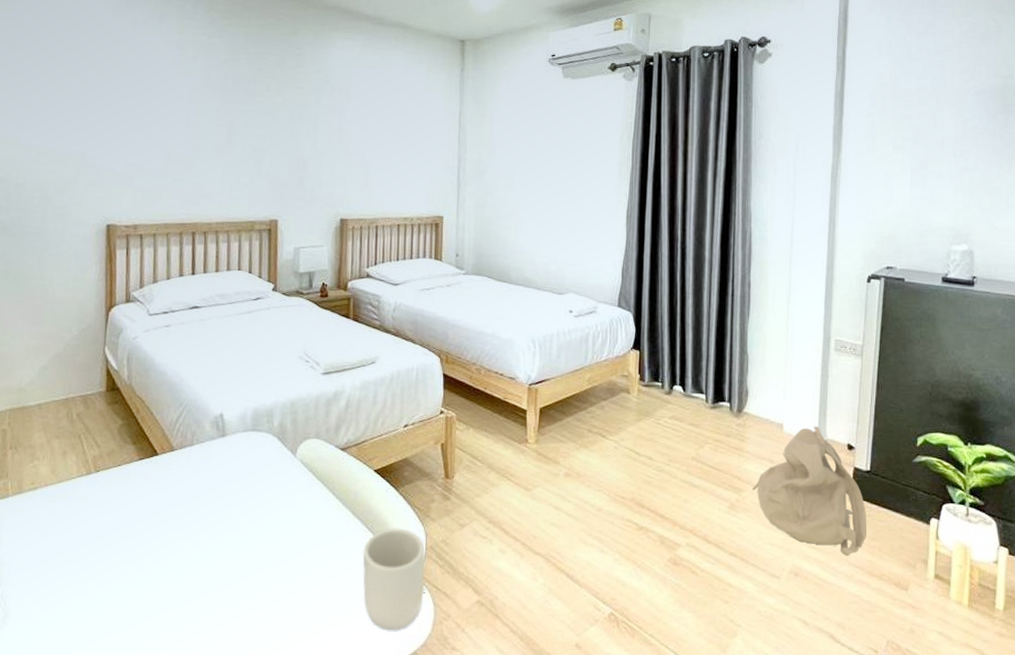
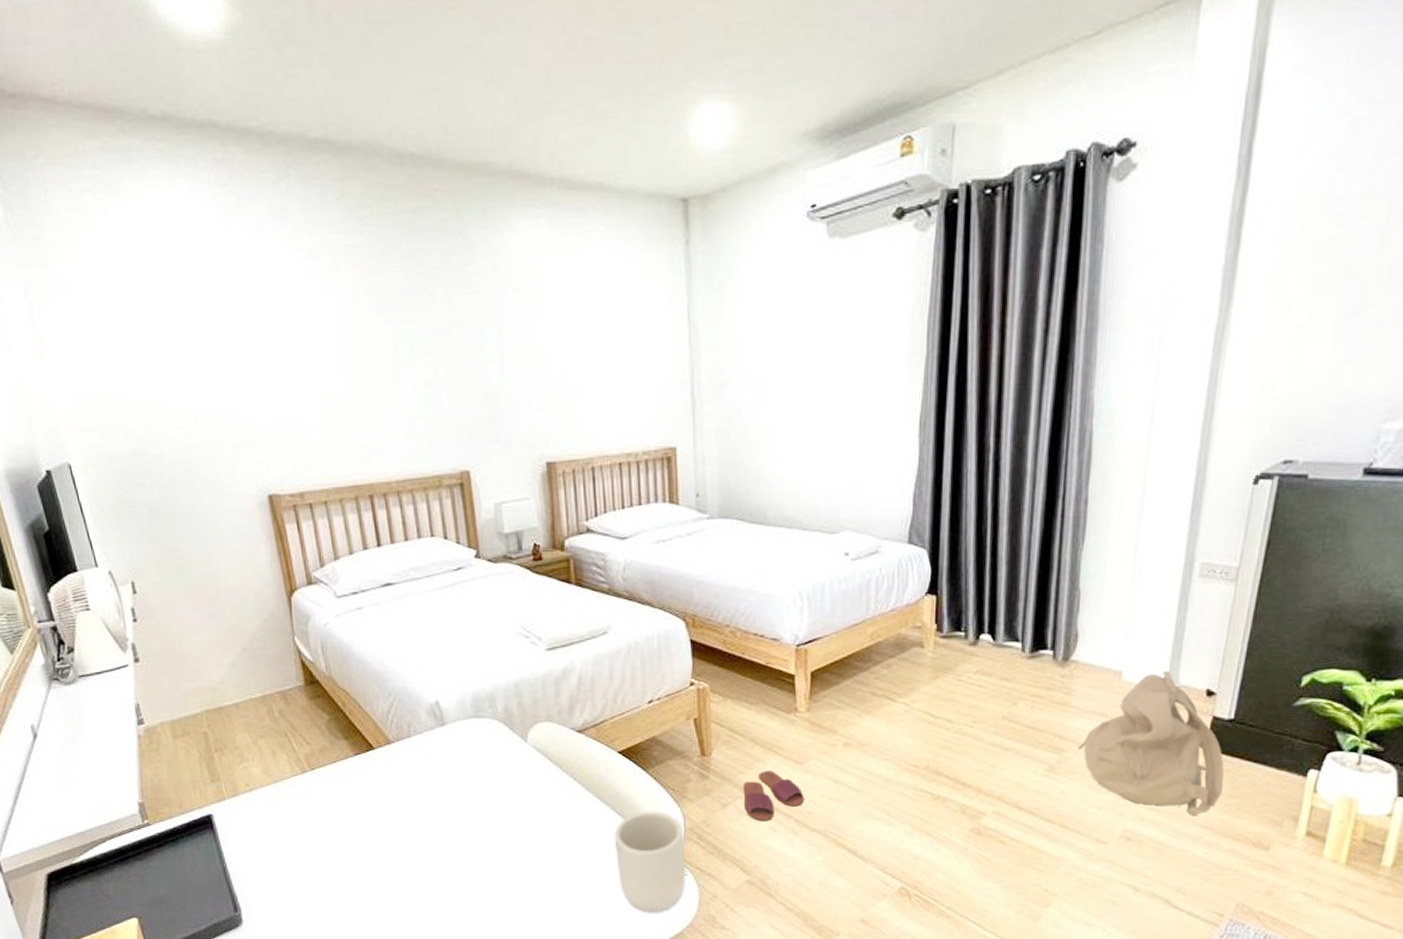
slippers: none [478,495,530,543] -> present [743,770,804,822]

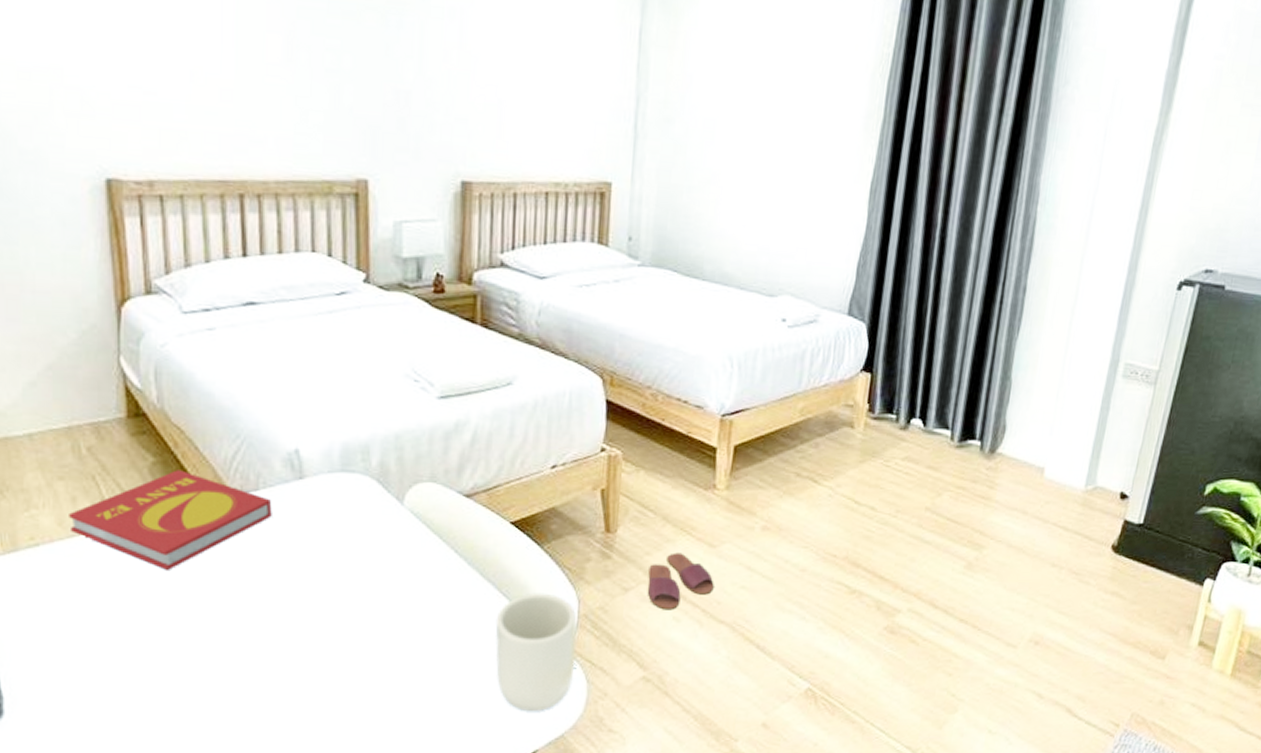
book: none [271,724,424,805] -> present [69,470,272,570]
backpack: present [1078,671,1224,816] -> none [996,471,1131,622]

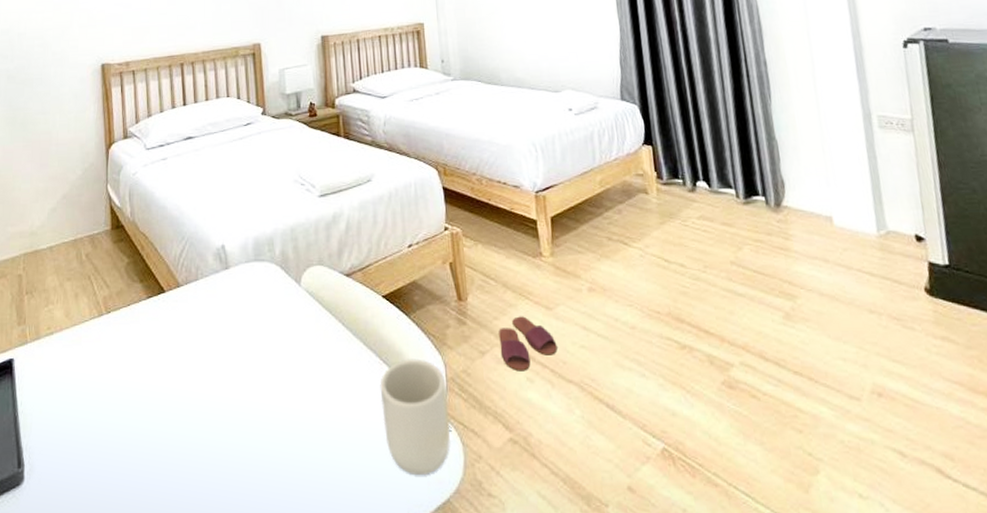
book: present [69,470,272,570] -> none [73,267,208,350]

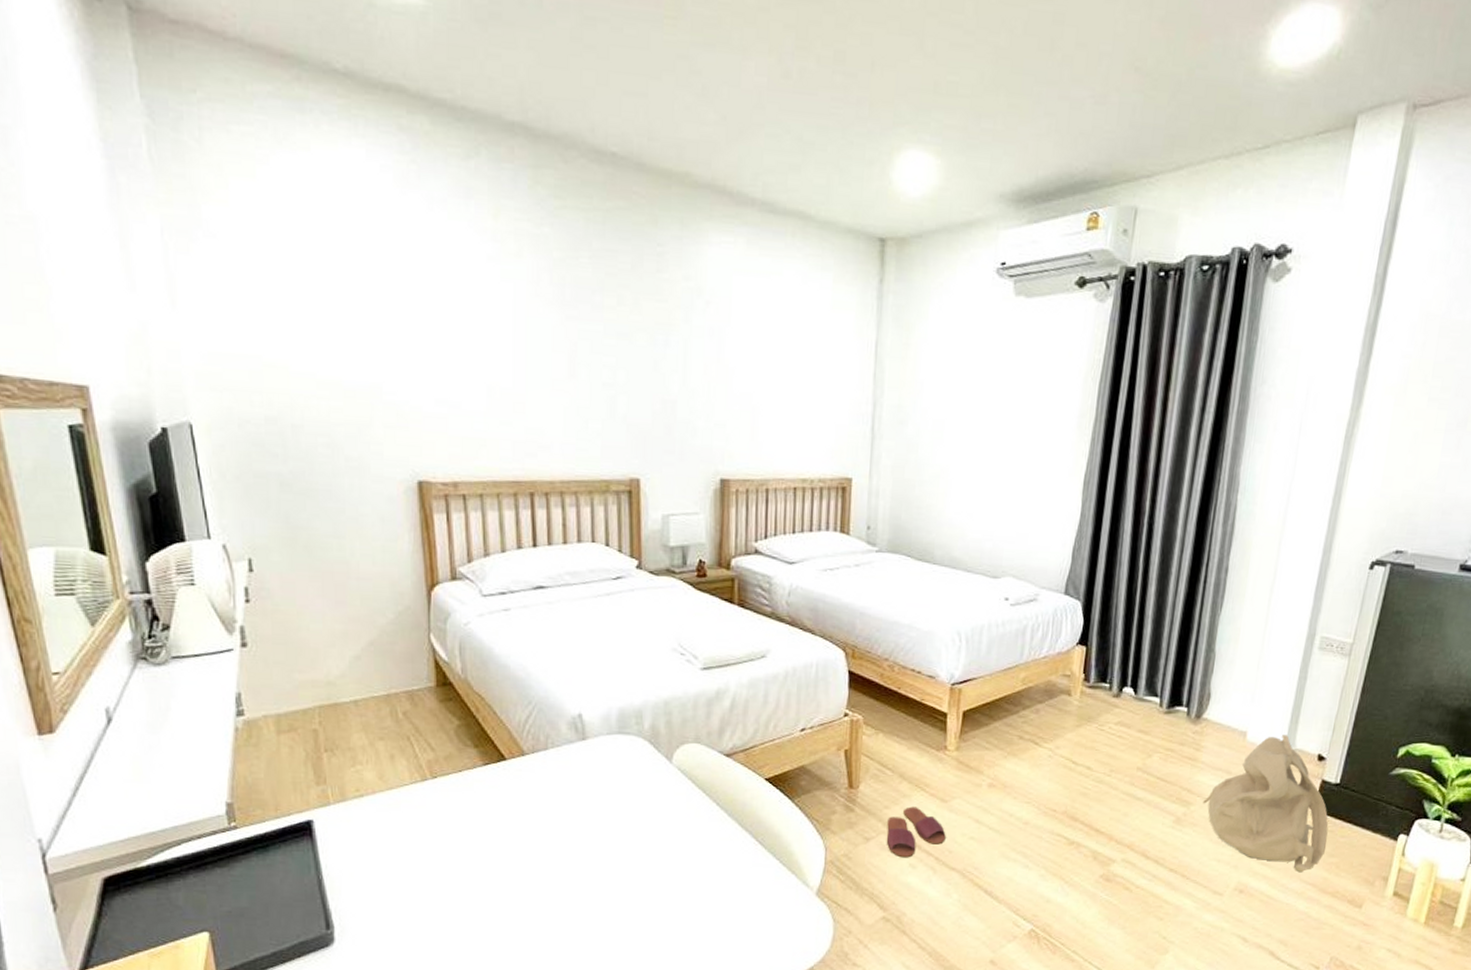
mug: present [380,359,450,476] -> none [752,841,824,947]
backpack: none [808,217,960,370] -> present [1203,735,1329,873]

